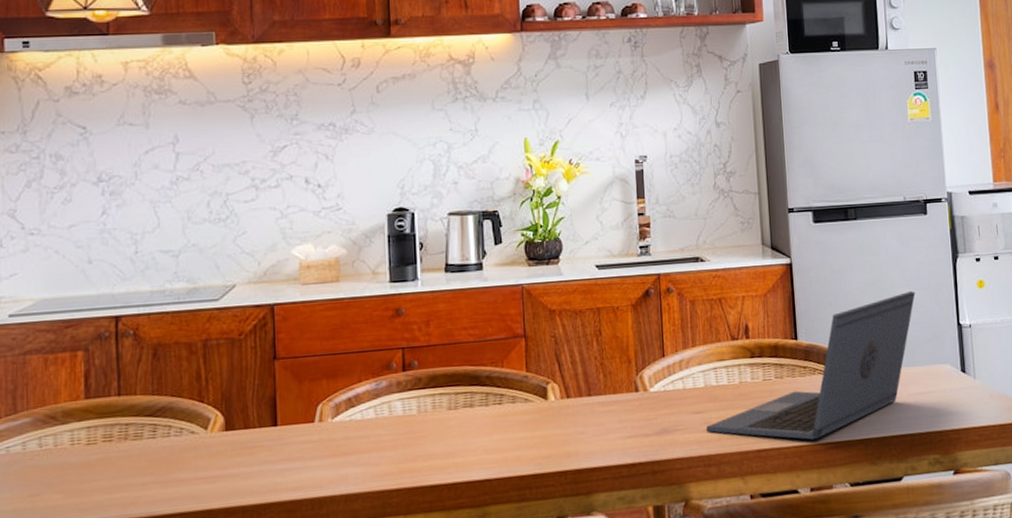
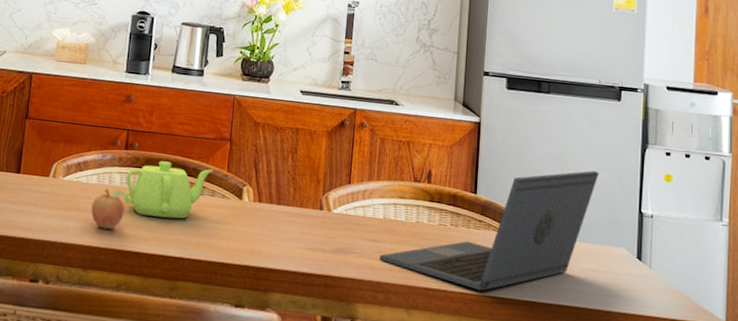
fruit: none [372,418,413,468] -> present [91,187,127,230]
teapot: none [408,373,511,442] -> present [123,161,214,219]

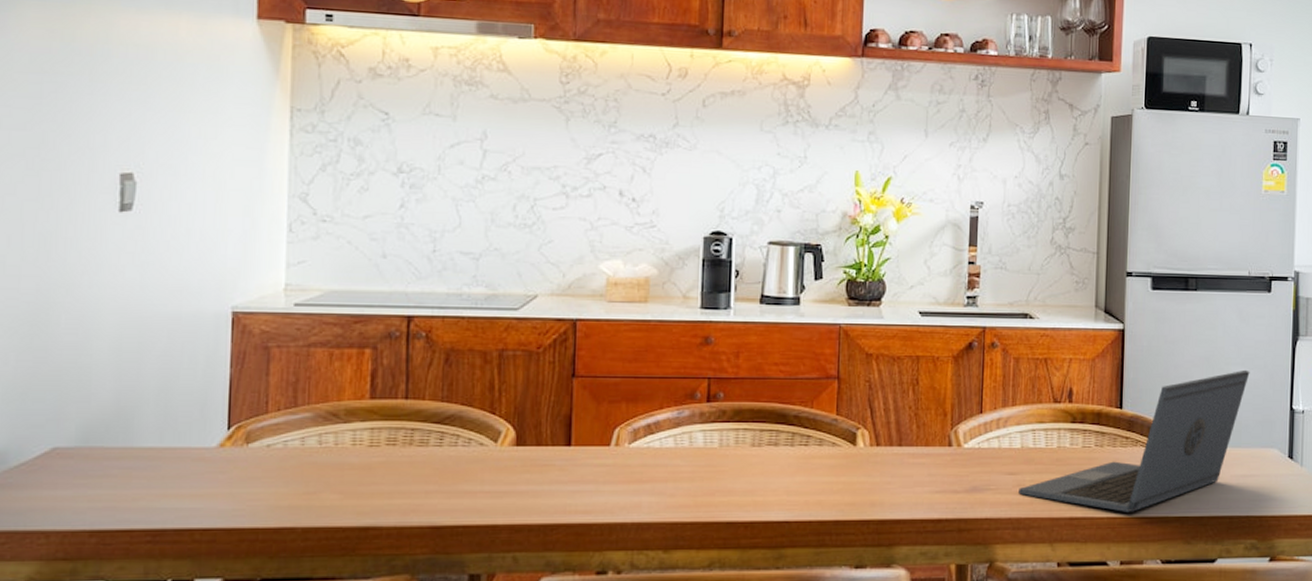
fruit: present [91,187,127,230] -> none [669,450,714,500]
teapot: present [123,161,214,219] -> none [709,411,820,478]

